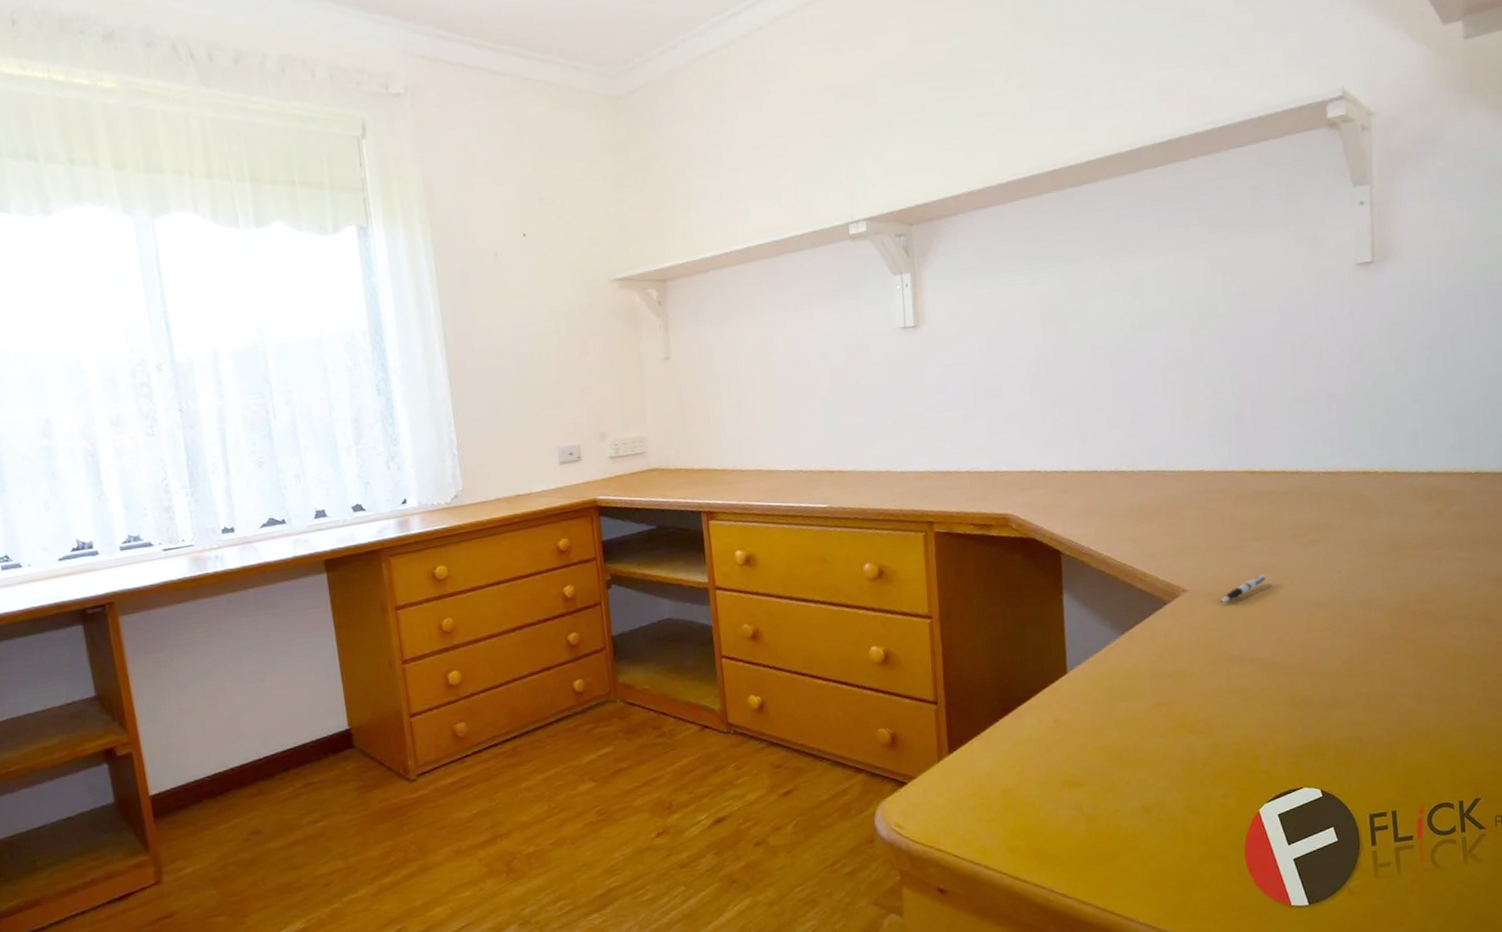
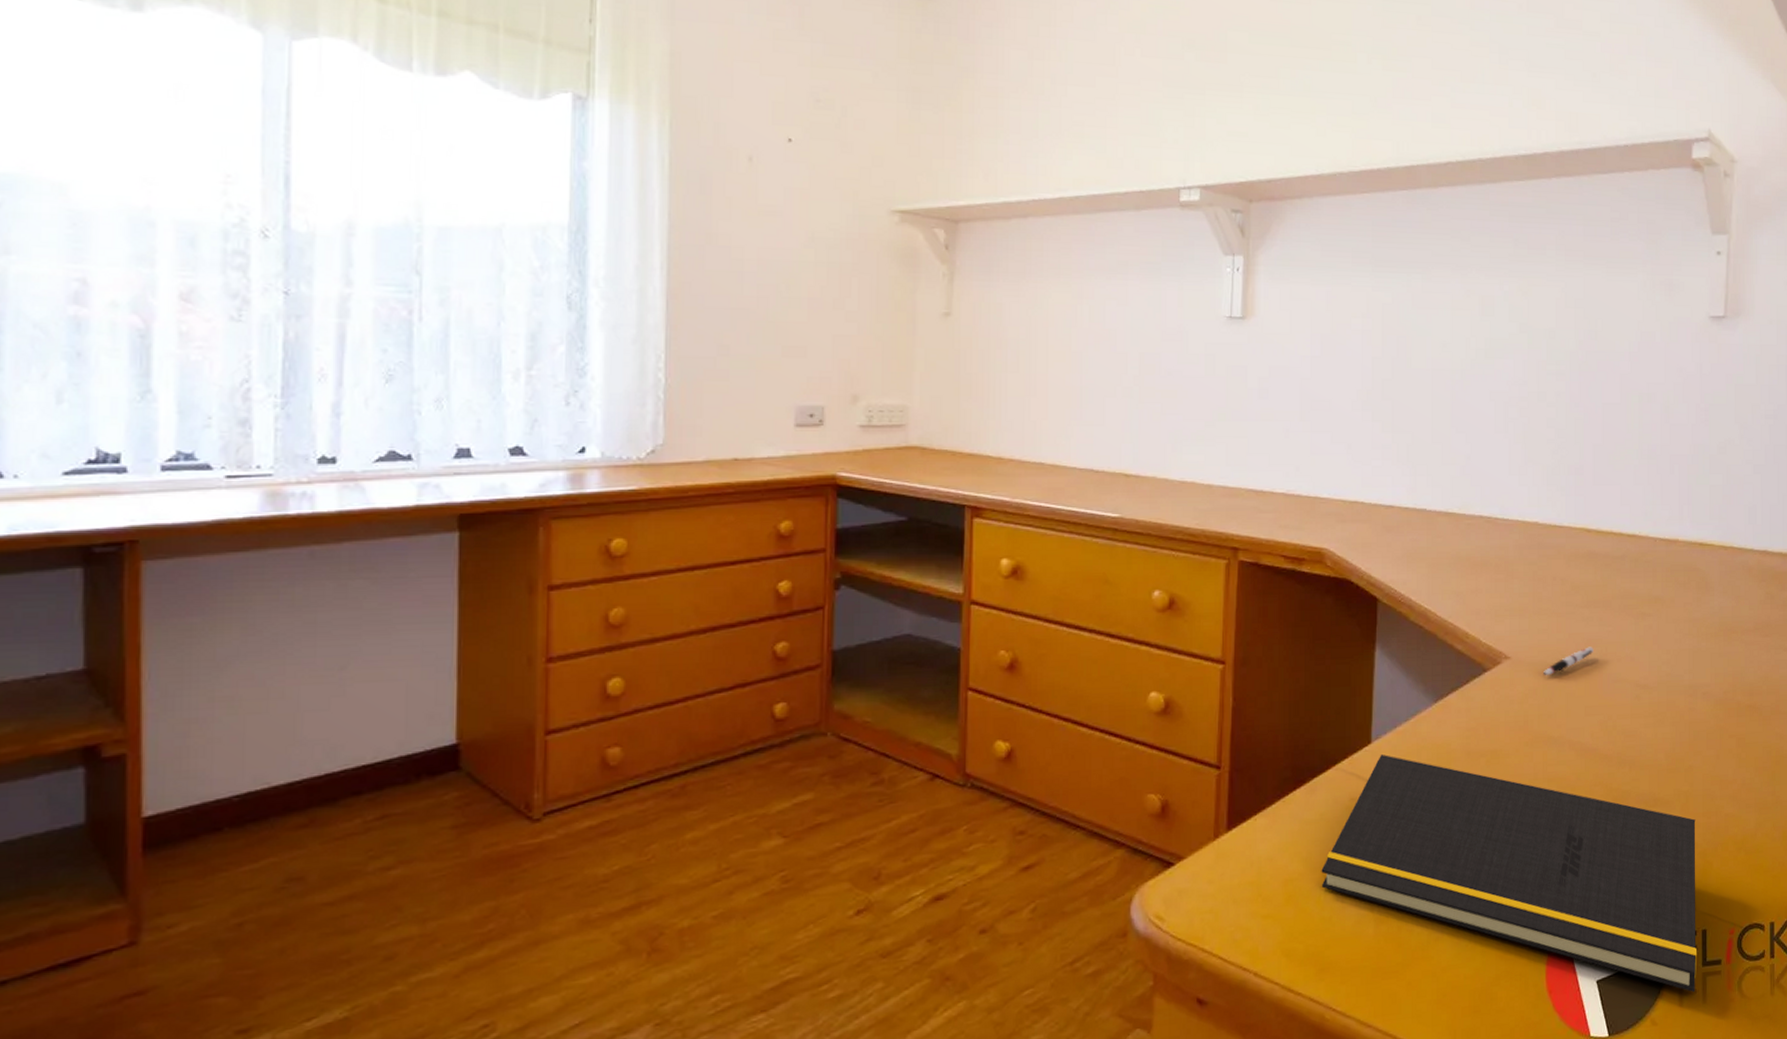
notepad: none [1033,681,1390,865] -> present [1321,753,1698,993]

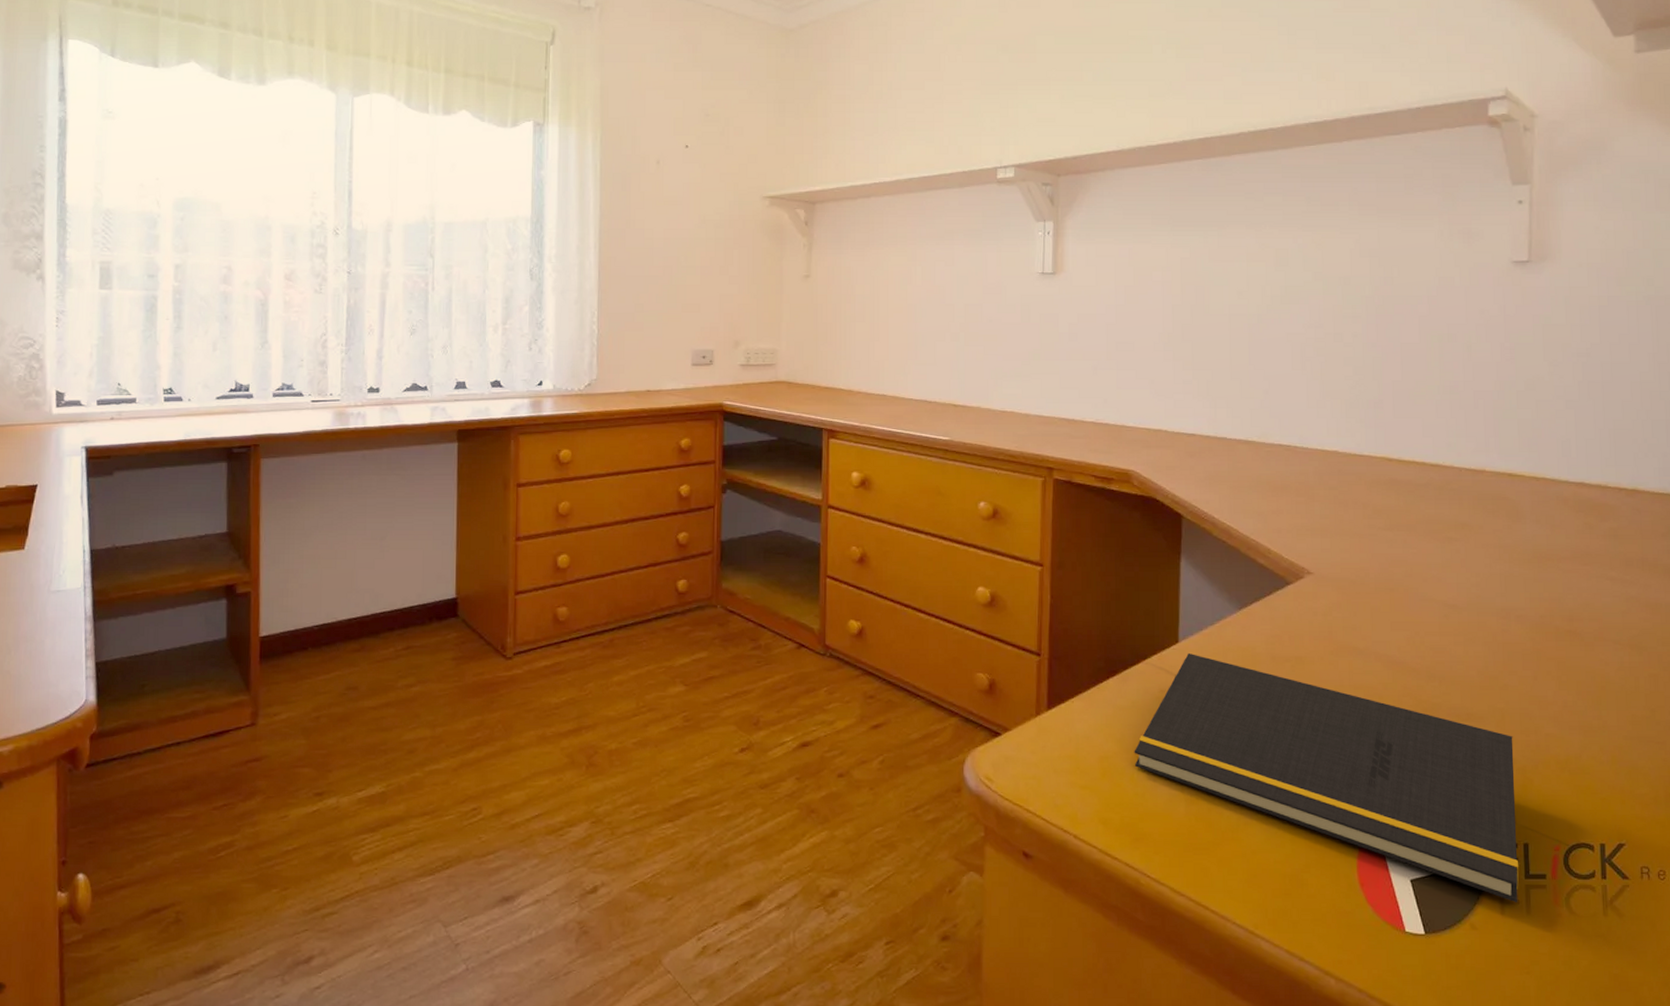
pen: present [1542,646,1594,676] -> none [1346,567,1398,592]

